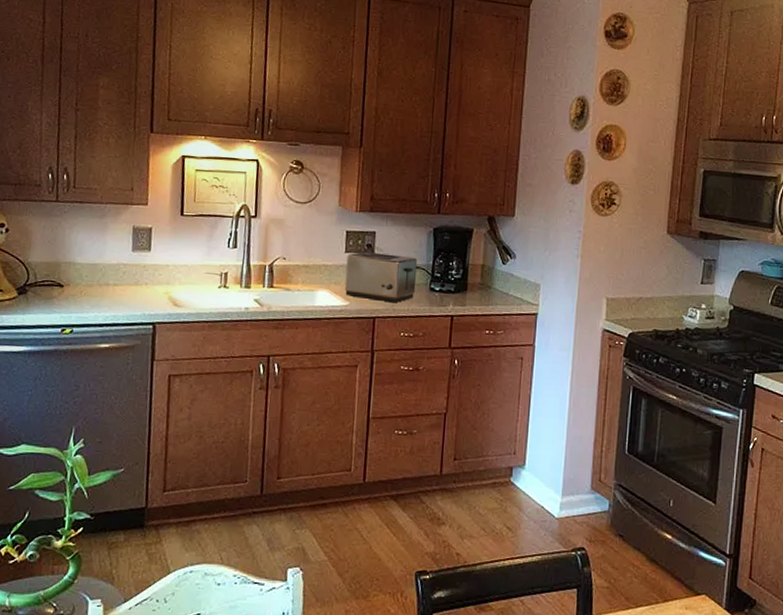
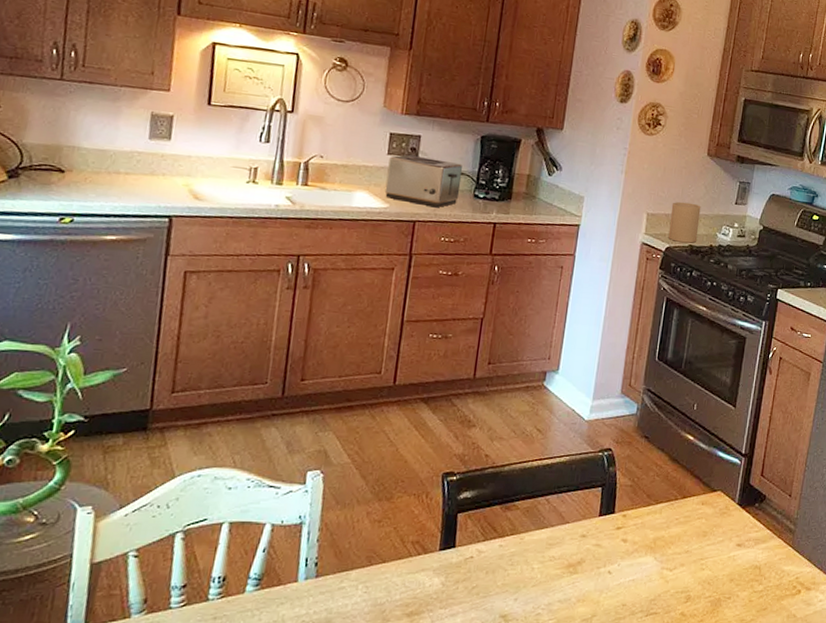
pen holder: none [630,284,664,328] -> present [668,202,701,243]

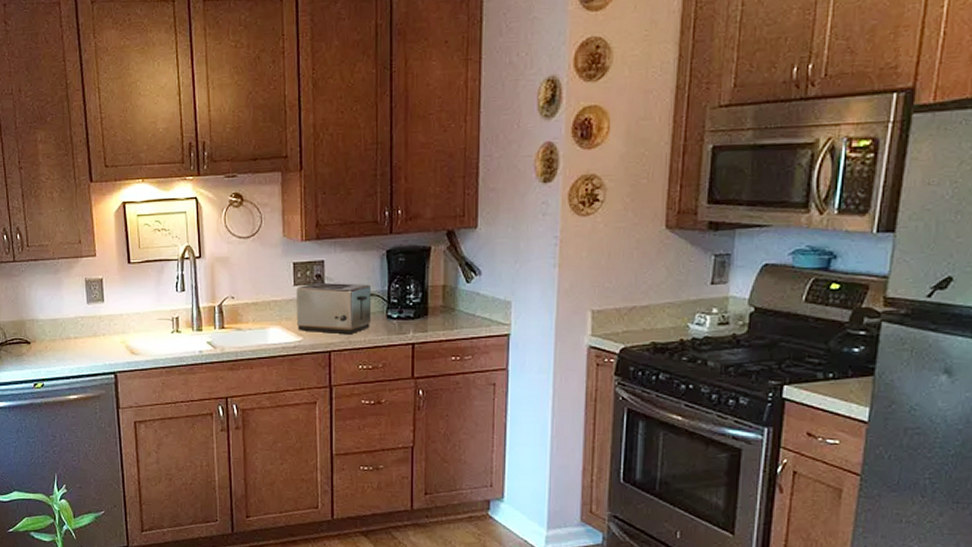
pen holder: present [668,202,701,243] -> none [622,290,663,340]

